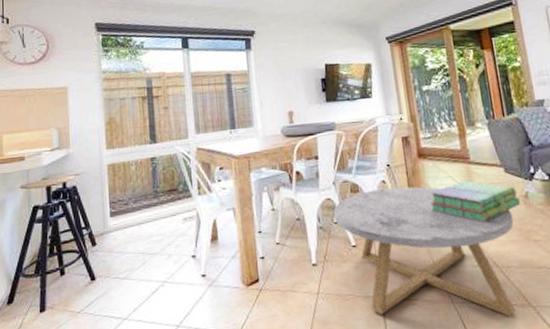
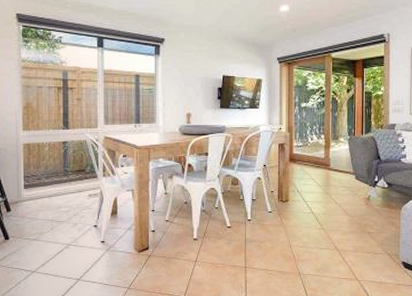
coffee table: present [333,186,516,317] -> none [215,184,356,287]
stack of books: present [430,180,522,223] -> none [294,183,364,217]

